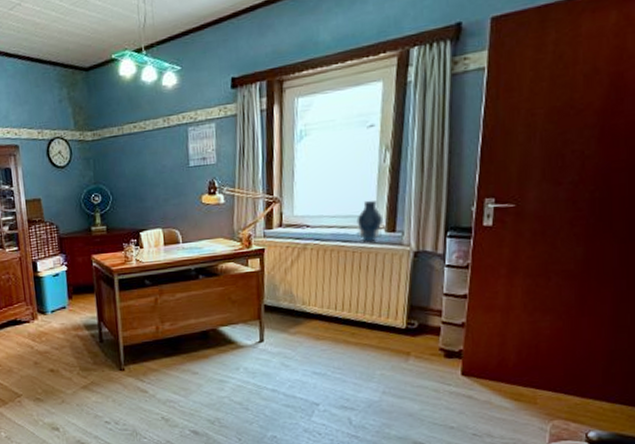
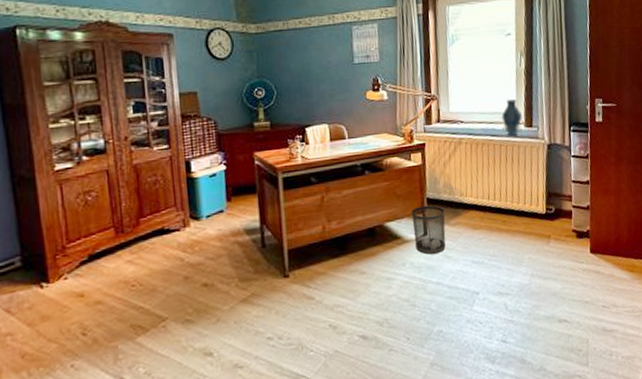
waste bin: none [247,312,284,361] -> present [411,205,446,255]

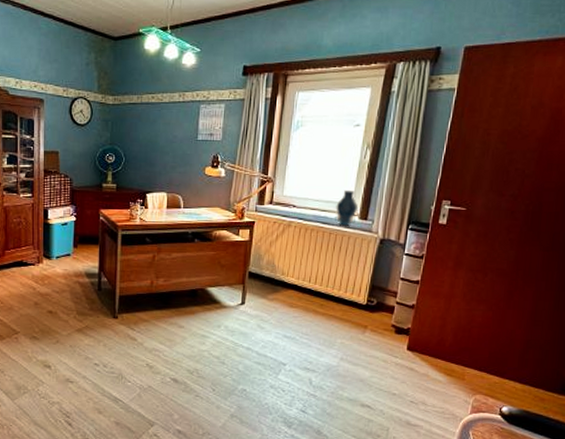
waste bin: present [411,205,446,255] -> none [232,278,264,322]

